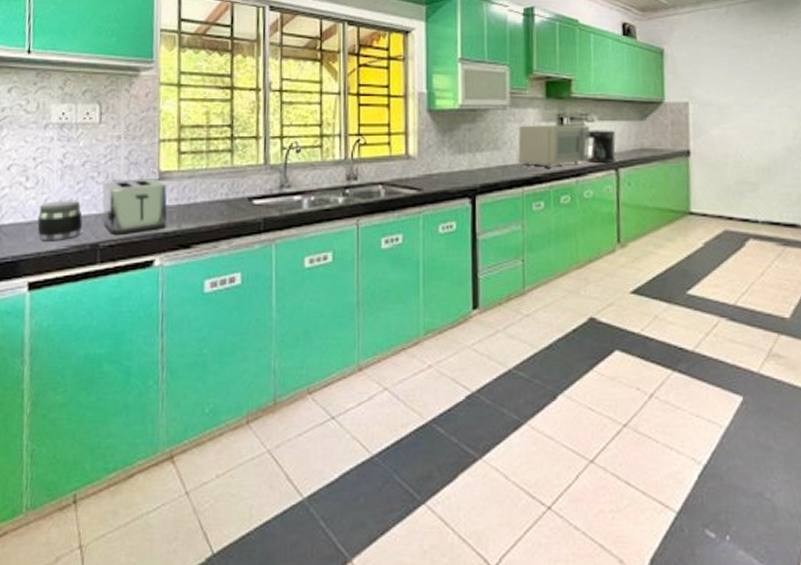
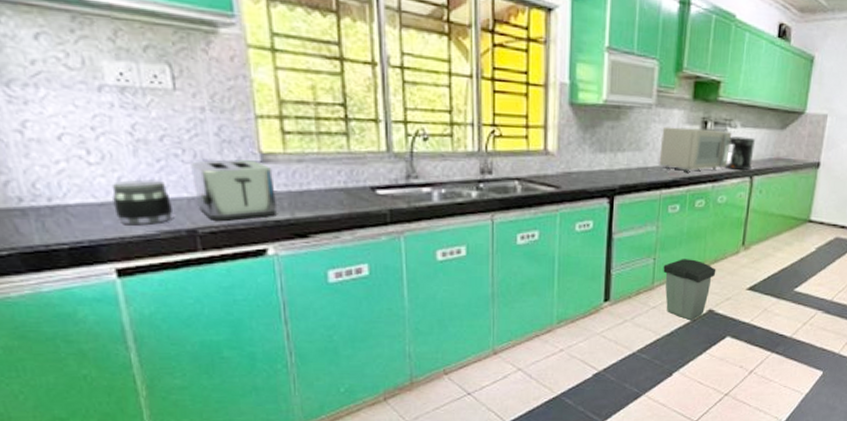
trash can: none [533,259,593,331] -> present [663,259,716,321]

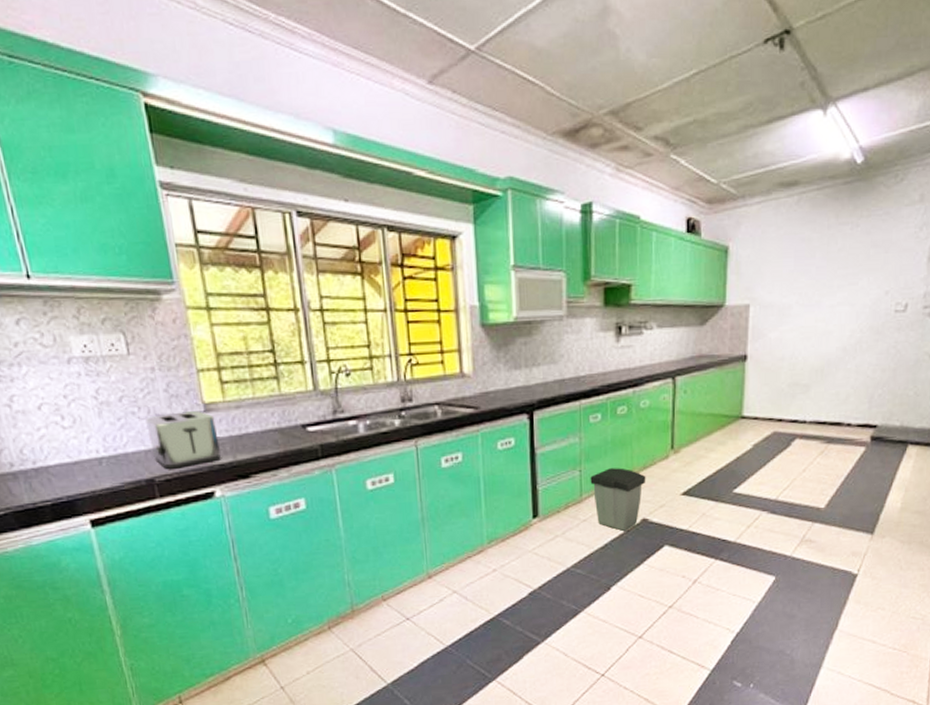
jar: present [111,179,173,226] -> none [82,437,134,480]
microwave: present [659,126,732,172] -> none [575,334,649,380]
coffee maker: present [724,136,755,171] -> none [644,337,674,373]

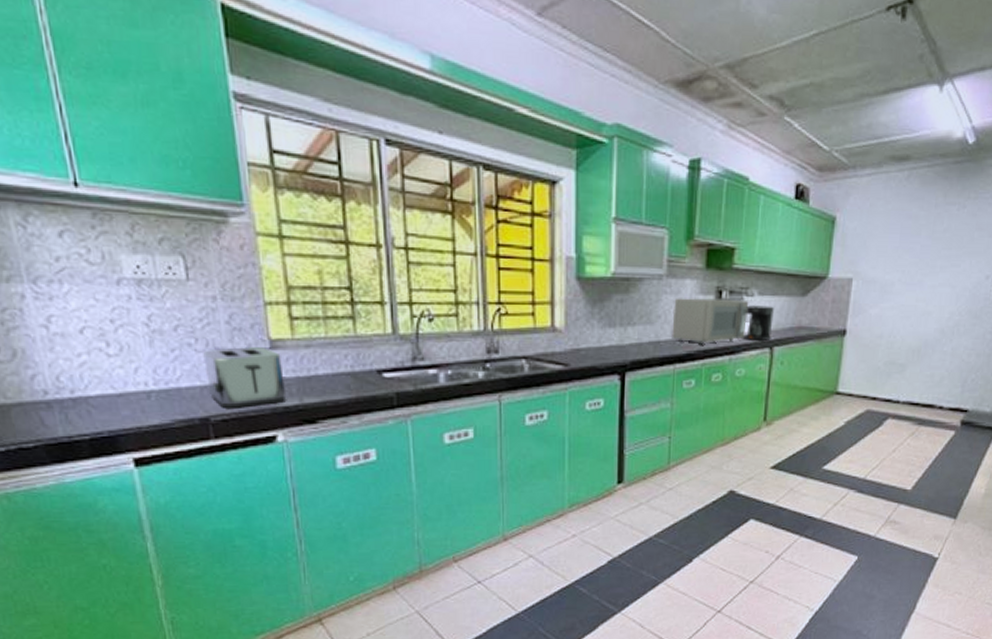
microwave: none [575,334,649,380] -> present [672,298,749,345]
trash can: present [590,468,646,532] -> none [679,437,737,503]
coffee maker: none [644,337,674,373] -> present [742,305,774,342]

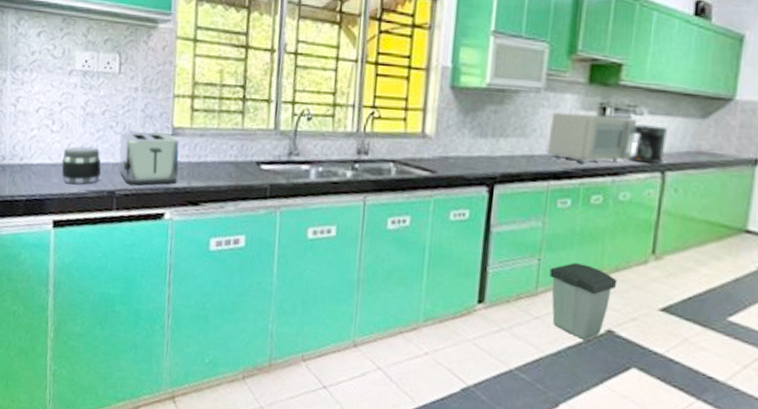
jar: none [129,369,186,415] -> present [61,146,102,185]
trash can: none [679,437,737,503] -> present [549,263,618,341]

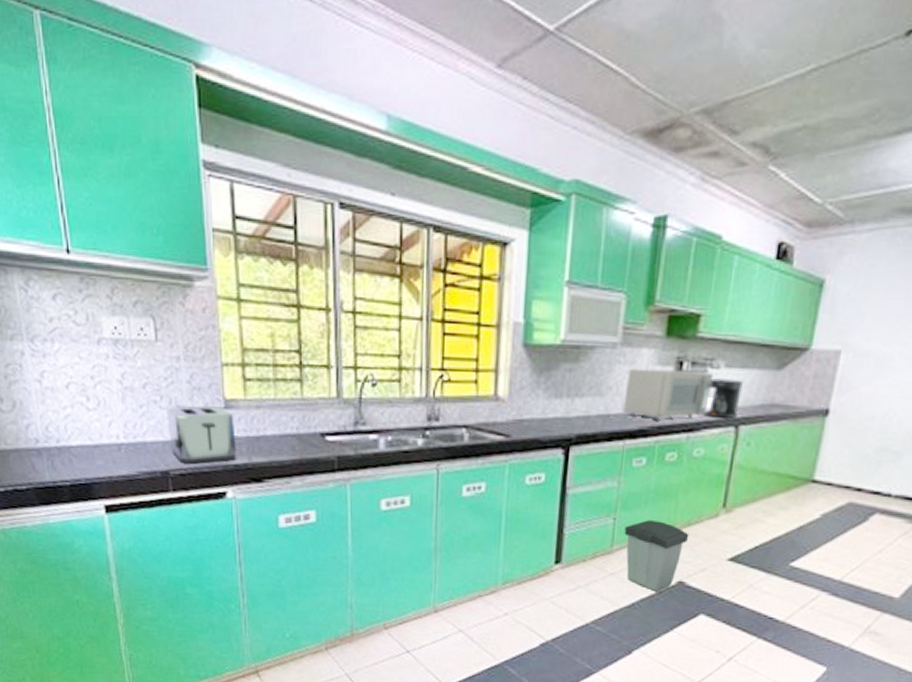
jar: present [61,146,102,185] -> none [104,424,150,467]

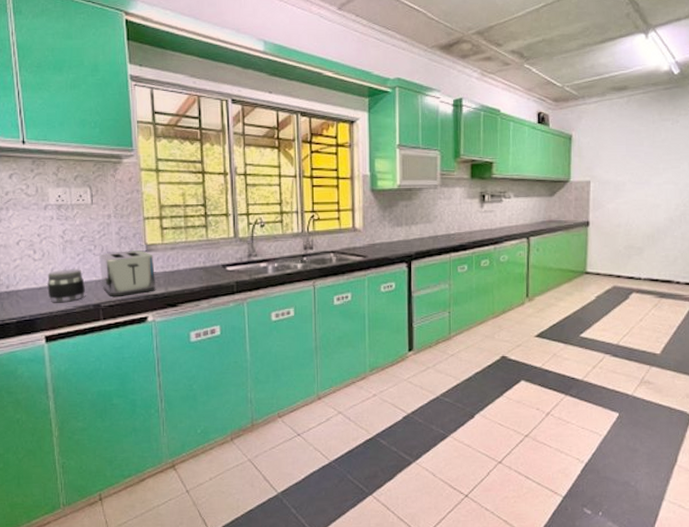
jar: none [104,424,150,467] -> present [47,269,85,303]
microwave: present [623,368,714,421] -> none [447,201,507,238]
trash can: present [624,520,690,593] -> none [458,311,505,367]
coffee maker: present [703,378,743,419] -> none [503,205,528,233]

